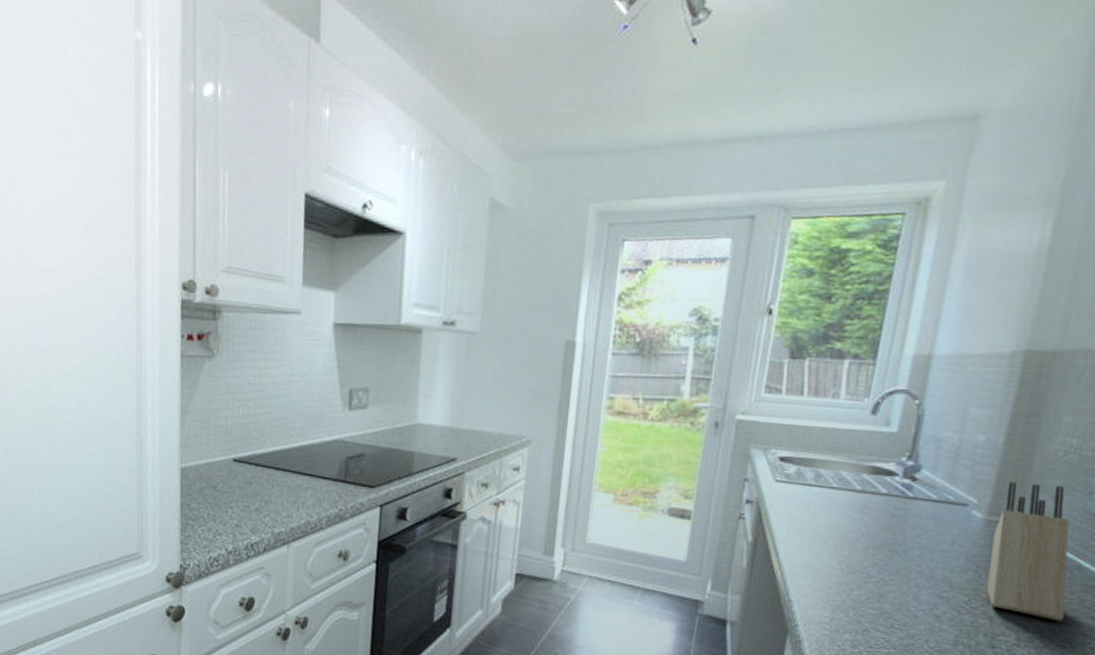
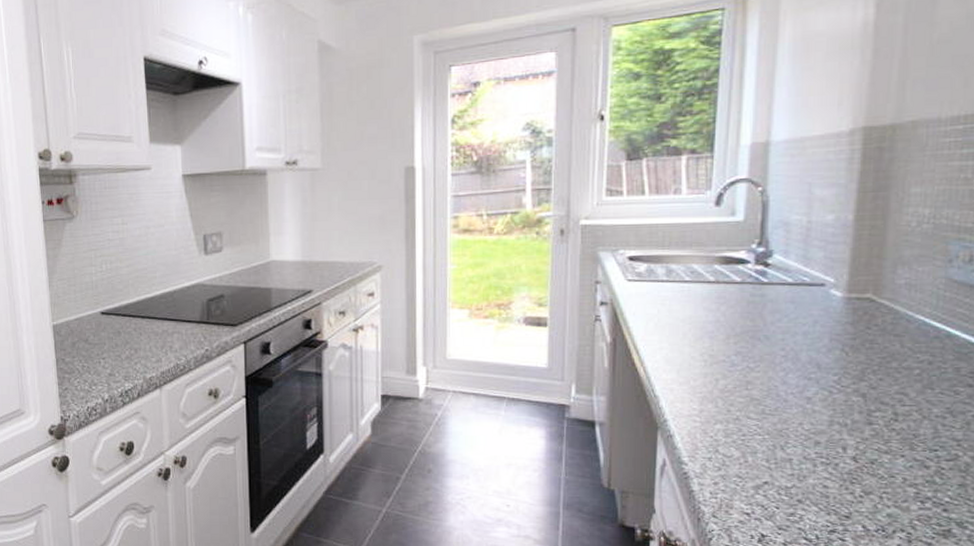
knife block: present [986,481,1070,621] -> none [855,256,940,391]

